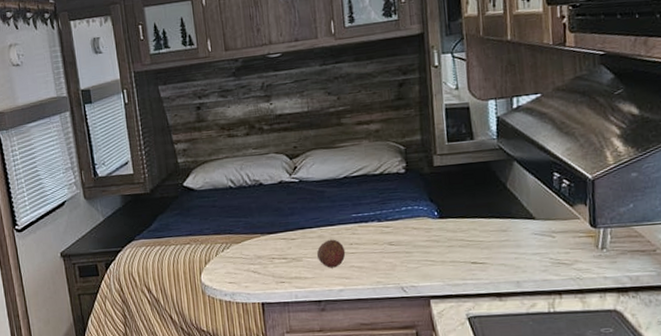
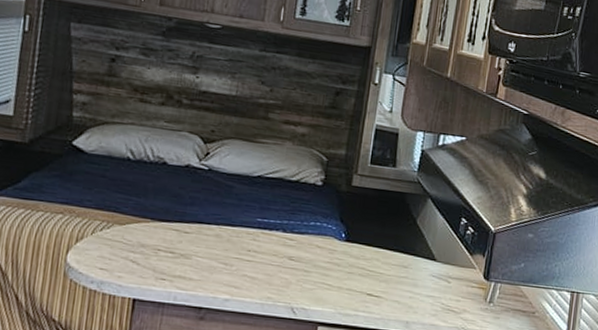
fruit: present [317,239,346,268] -> none [209,241,241,274]

